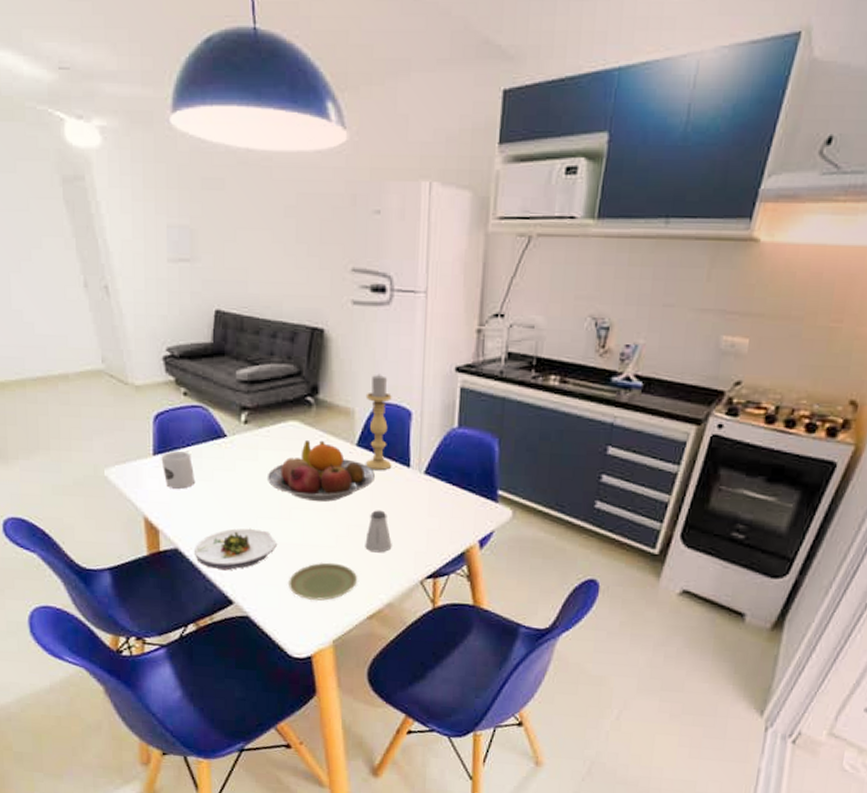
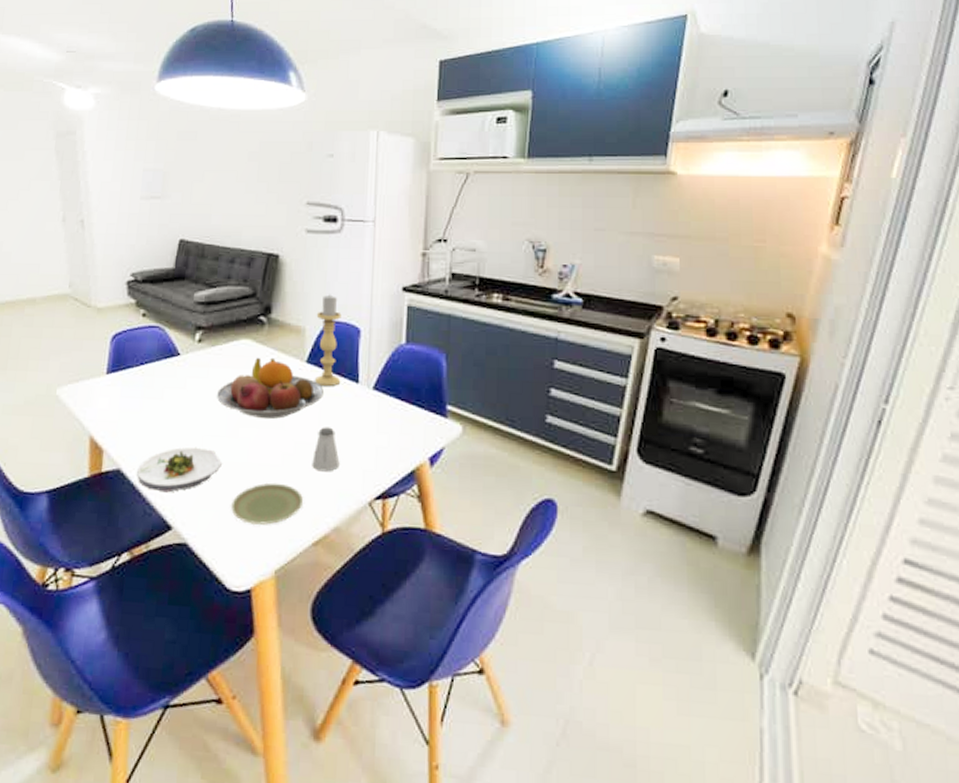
mug: present [161,451,196,489] -> none [114,370,146,407]

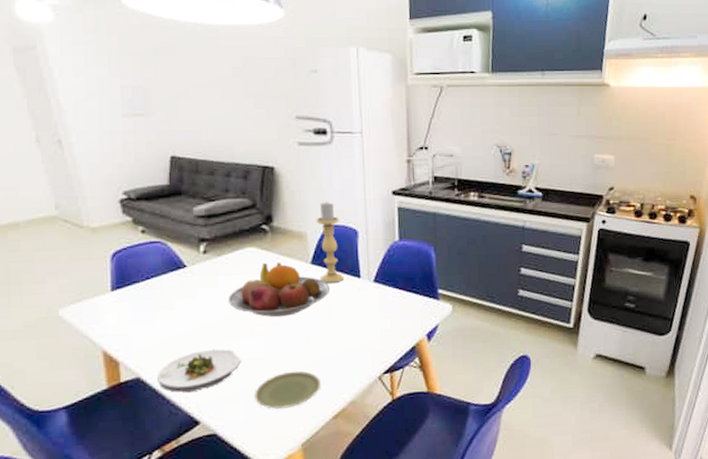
saltshaker: present [312,427,340,472] -> none [325,318,350,357]

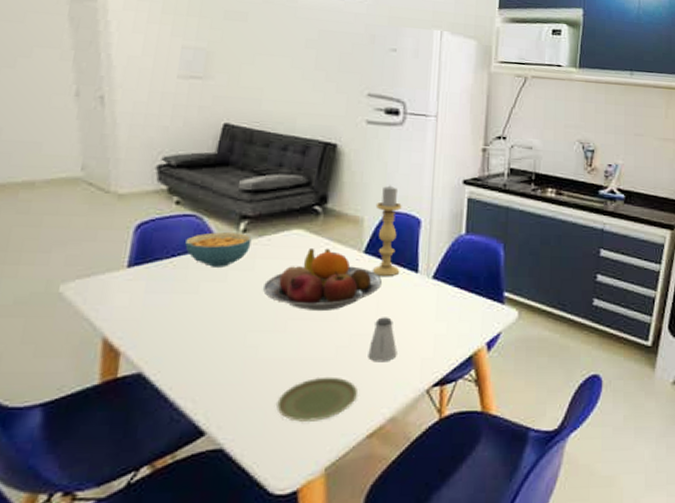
cereal bowl: none [156,253,212,286] -> present [185,231,252,267]
salad plate: present [158,348,241,393] -> none [163,344,267,395]
saltshaker: none [325,318,350,357] -> present [368,317,397,362]

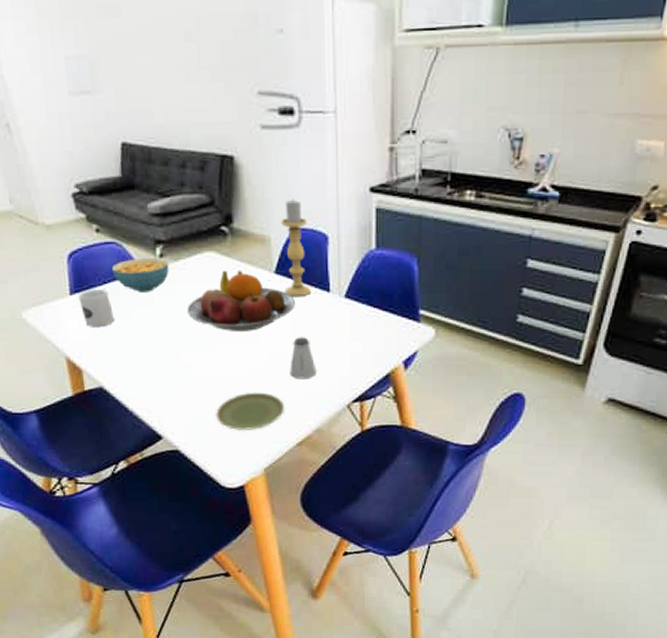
mug: none [137,262,177,303] -> present [78,290,115,327]

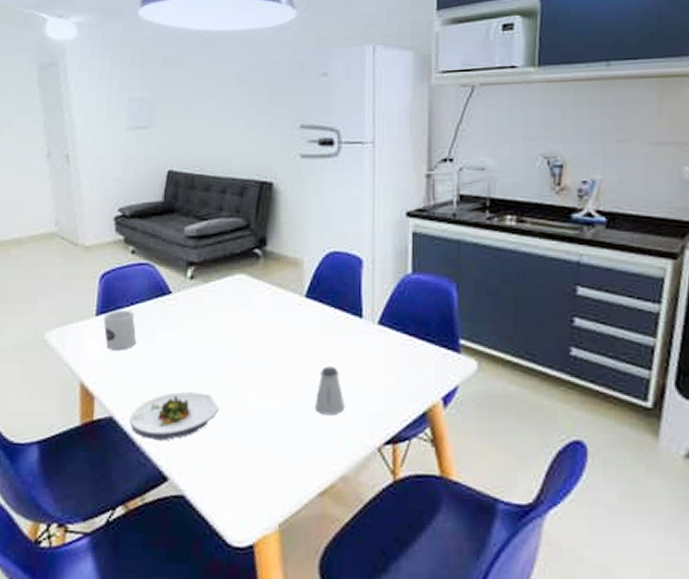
cereal bowl: present [112,257,169,292] -> none [141,278,199,315]
salad plate: none [119,362,202,406] -> present [130,391,219,441]
fruit bowl: present [186,270,296,333] -> none [210,293,326,360]
plate: present [216,392,284,430] -> none [230,428,306,474]
candle holder: present [280,199,310,297] -> none [314,223,342,323]

